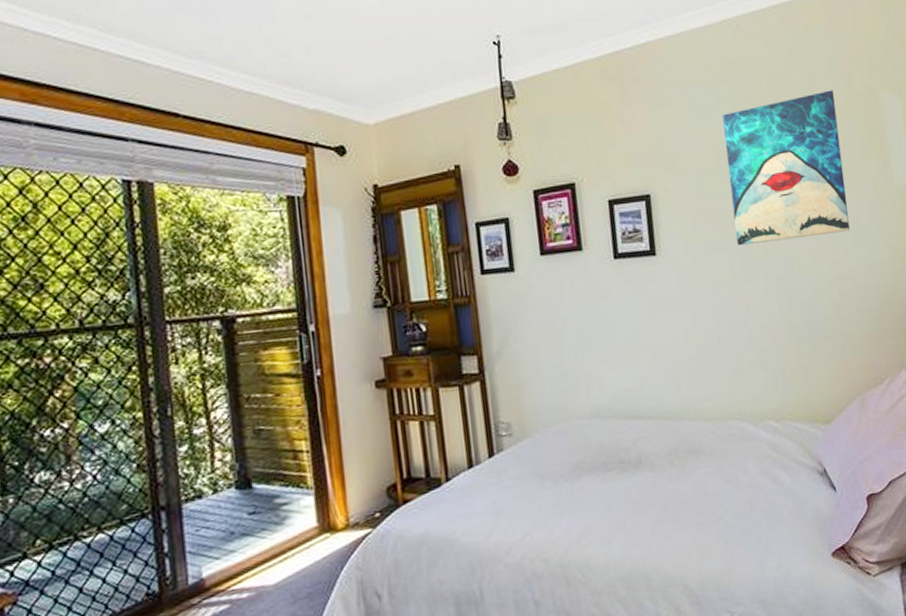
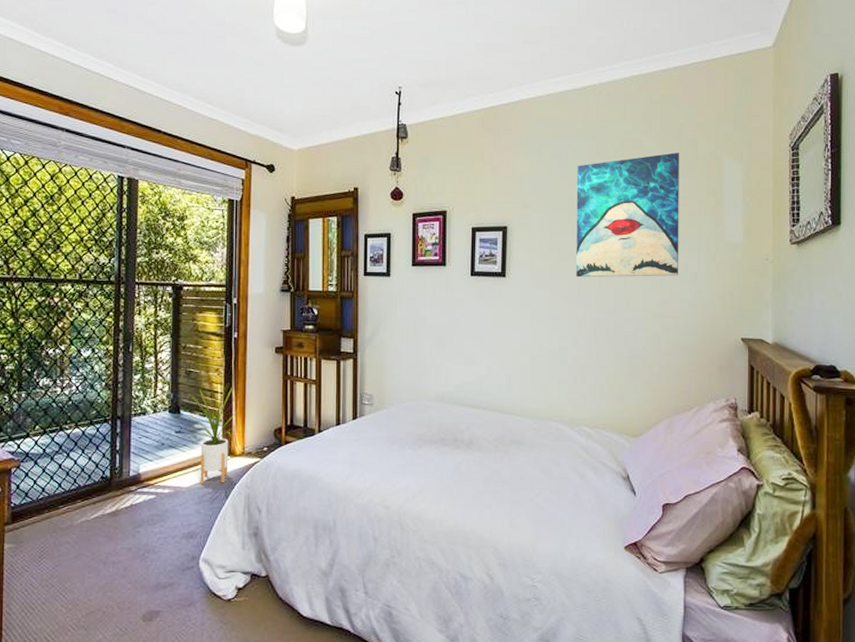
house plant: none [261,437,342,578] -> present [188,383,243,485]

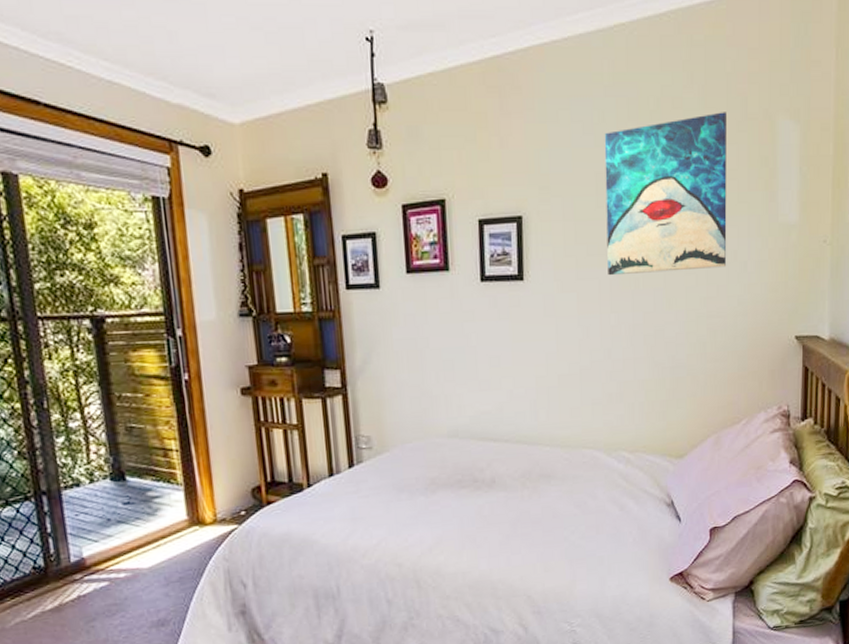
house plant: present [188,383,243,485] -> none [133,437,210,563]

